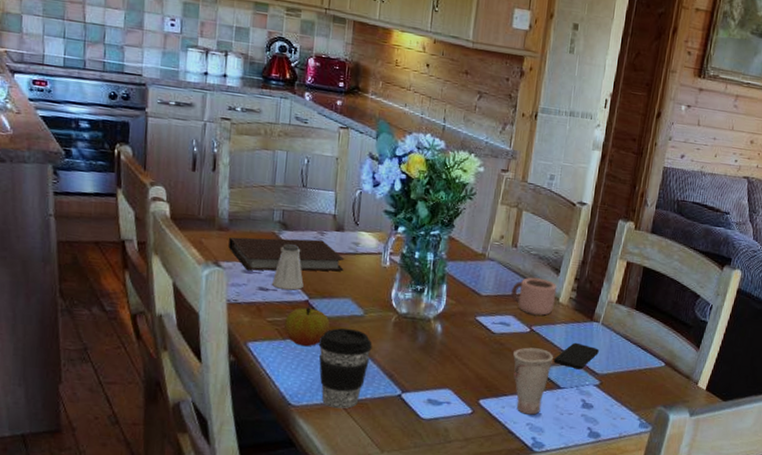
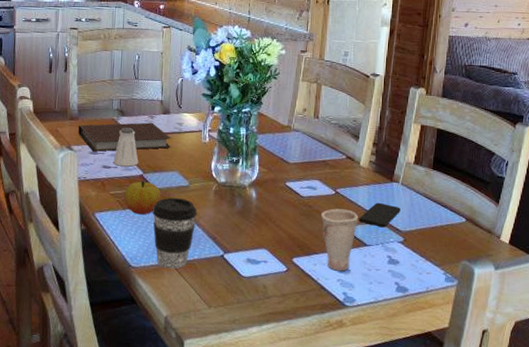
mug: present [511,277,557,316] -> none [316,144,358,179]

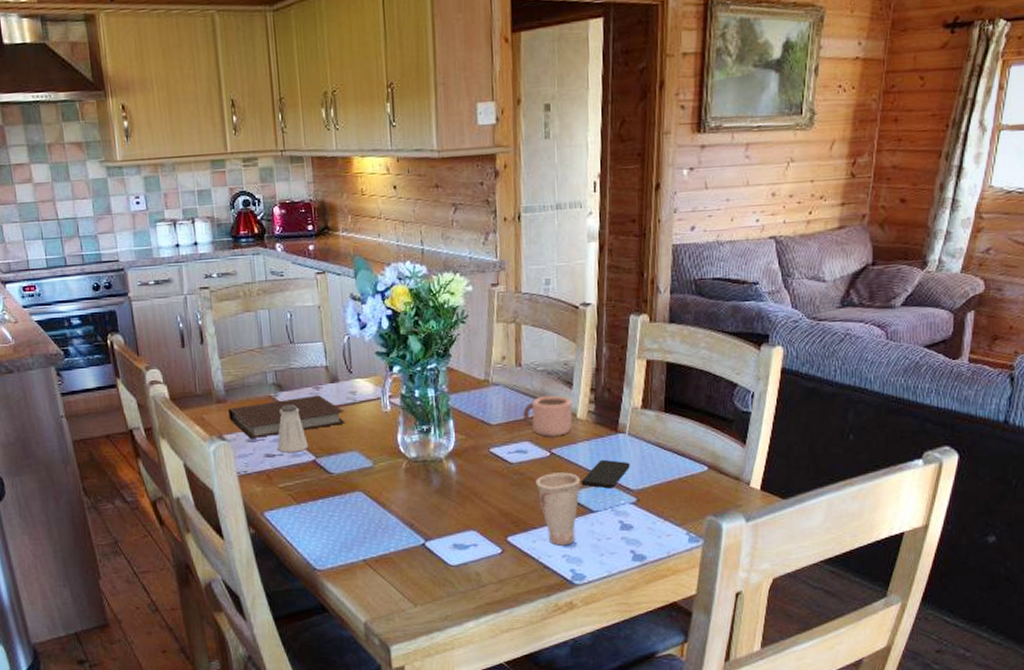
apple: present [123,181,161,215] -> none [295,467,341,508]
coffee cup: present [152,197,197,269] -> none [332,482,387,567]
mug: none [316,144,358,179] -> present [523,395,573,437]

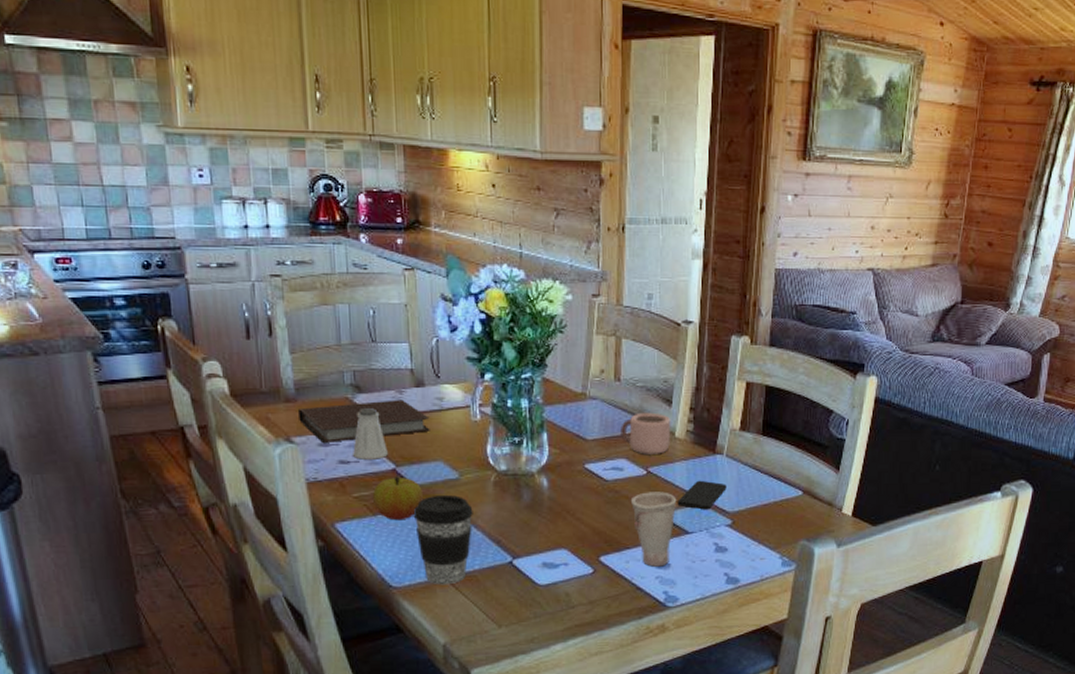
apple: none [295,467,341,508] -> present [372,476,423,521]
coffee cup: none [332,482,387,567] -> present [413,494,473,585]

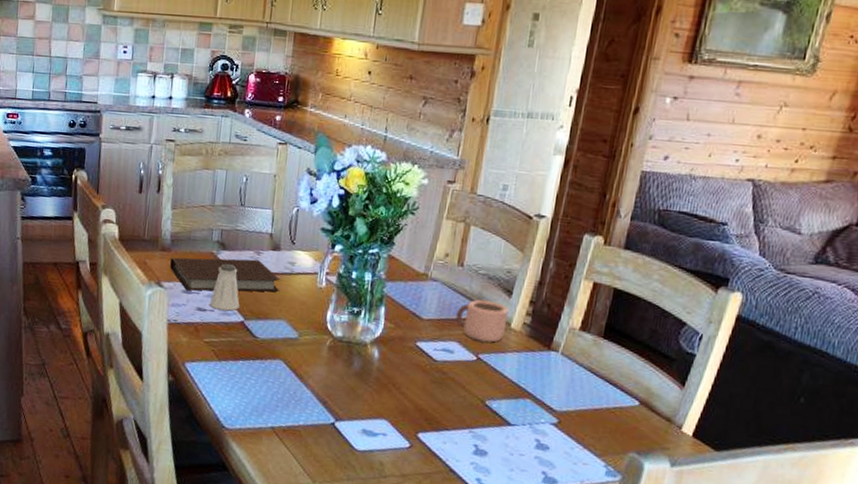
apple: present [372,476,423,521] -> none [219,328,264,369]
coffee cup: present [413,494,473,585] -> none [252,350,306,435]
cup: present [630,492,677,567] -> none [456,377,504,453]
smartphone: present [677,480,727,510] -> none [503,374,558,405]

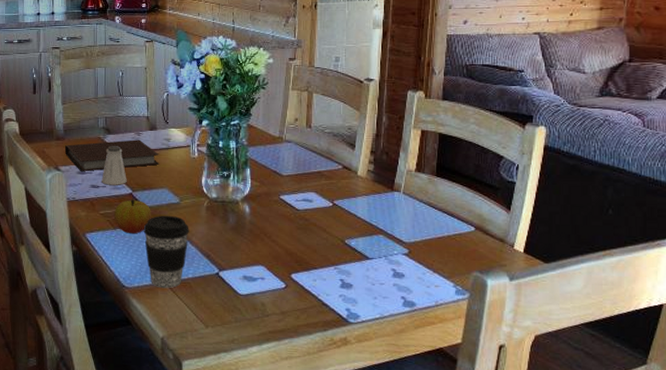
apple: none [219,328,264,369] -> present [113,199,151,234]
coffee cup: none [252,350,306,435] -> present [143,215,189,289]
mug: present [456,299,509,343] -> none [311,154,354,190]

